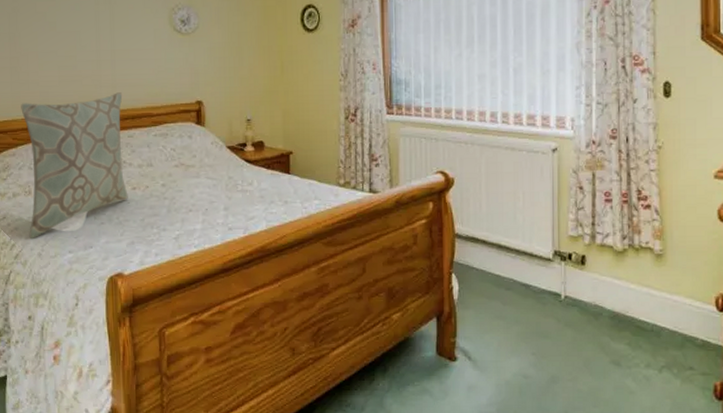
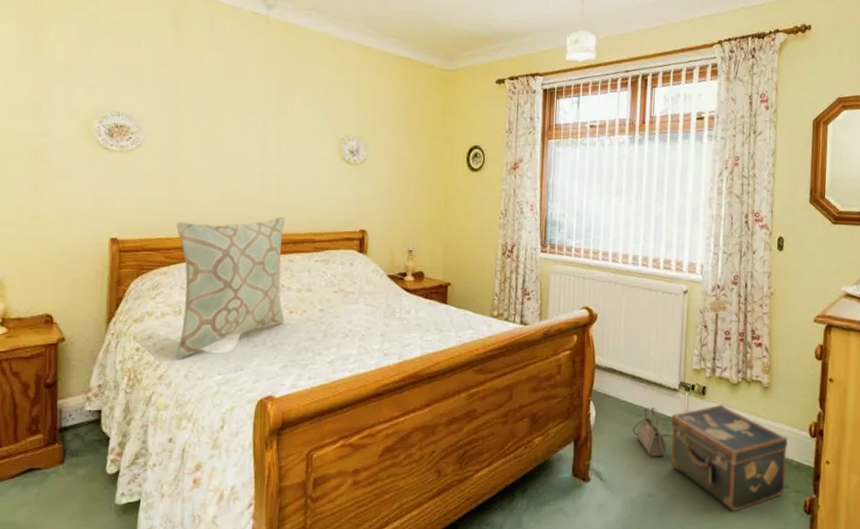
handbag: none [502,279,550,337] -> present [633,407,673,459]
suitcase: none [546,275,689,395] -> present [670,405,788,511]

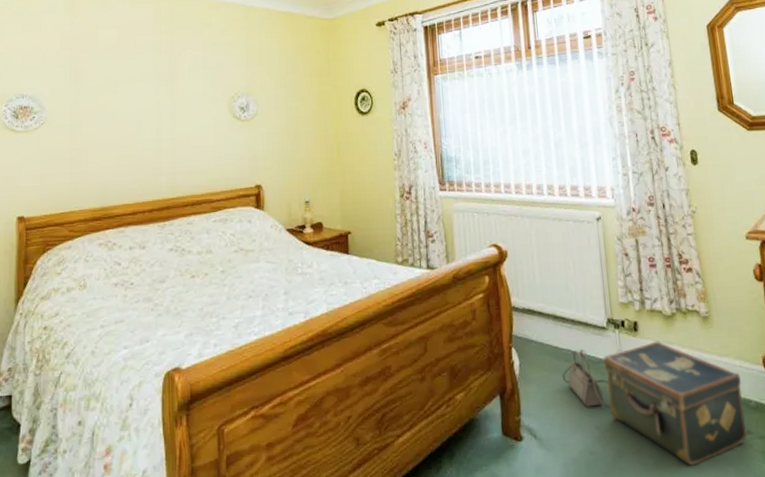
pillow: present [176,217,286,359] -> none [79,180,187,335]

